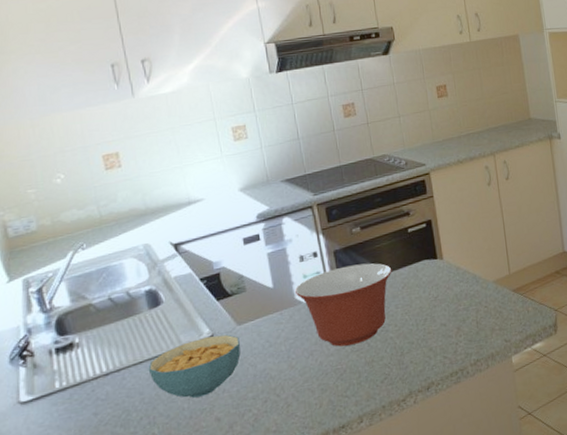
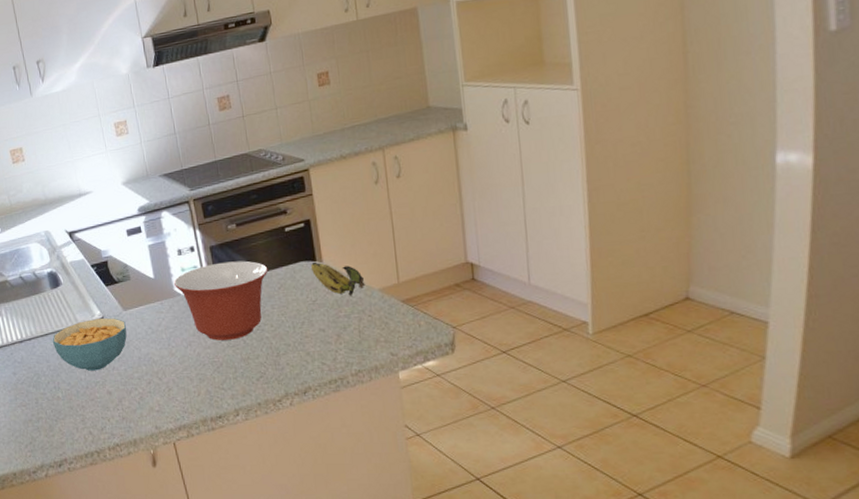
banana: none [432,259,482,291] -> present [310,262,365,297]

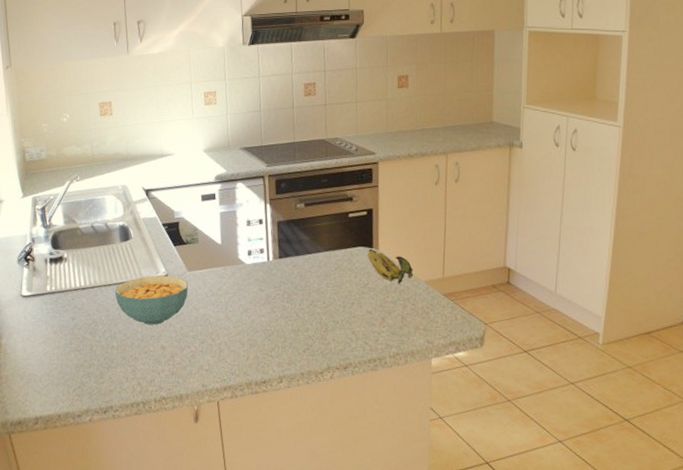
mixing bowl: present [173,261,268,341] -> none [238,237,328,311]

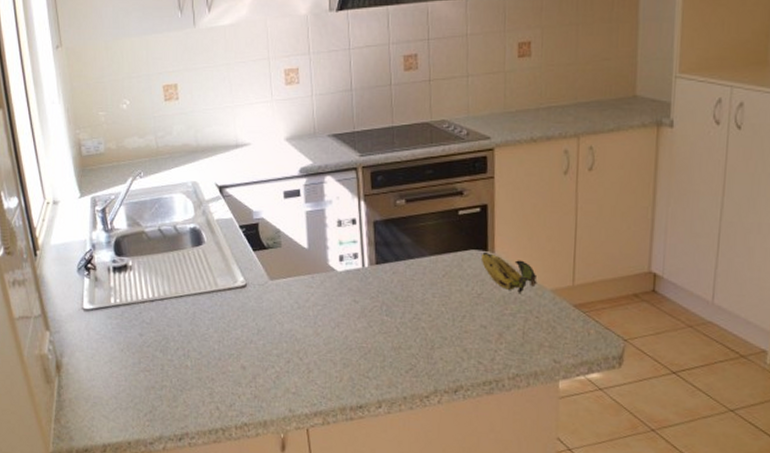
cereal bowl: present [114,275,188,325] -> none [187,284,270,342]

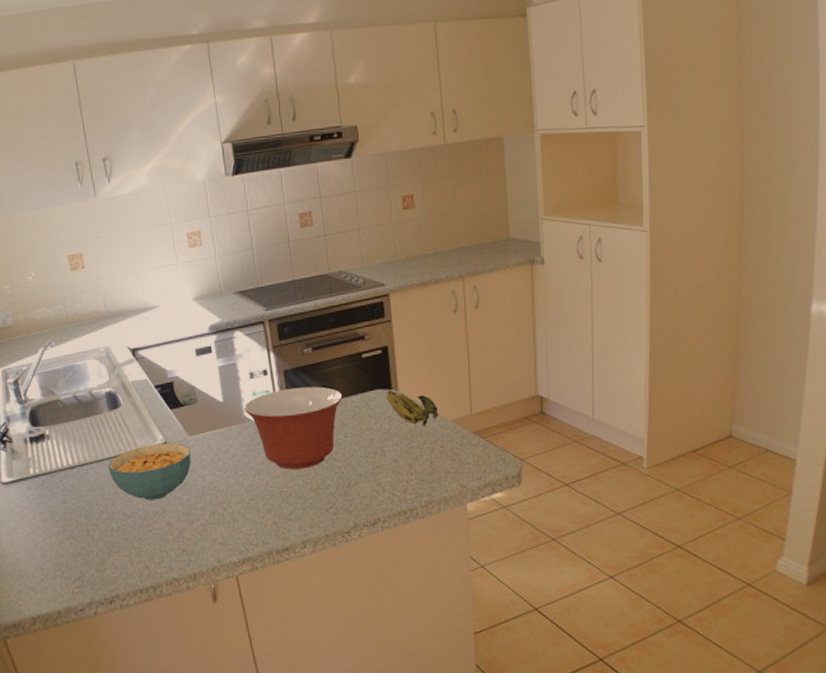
cereal bowl: none [187,284,270,342] -> present [108,443,191,500]
mixing bowl: none [328,240,434,326] -> present [243,386,343,469]

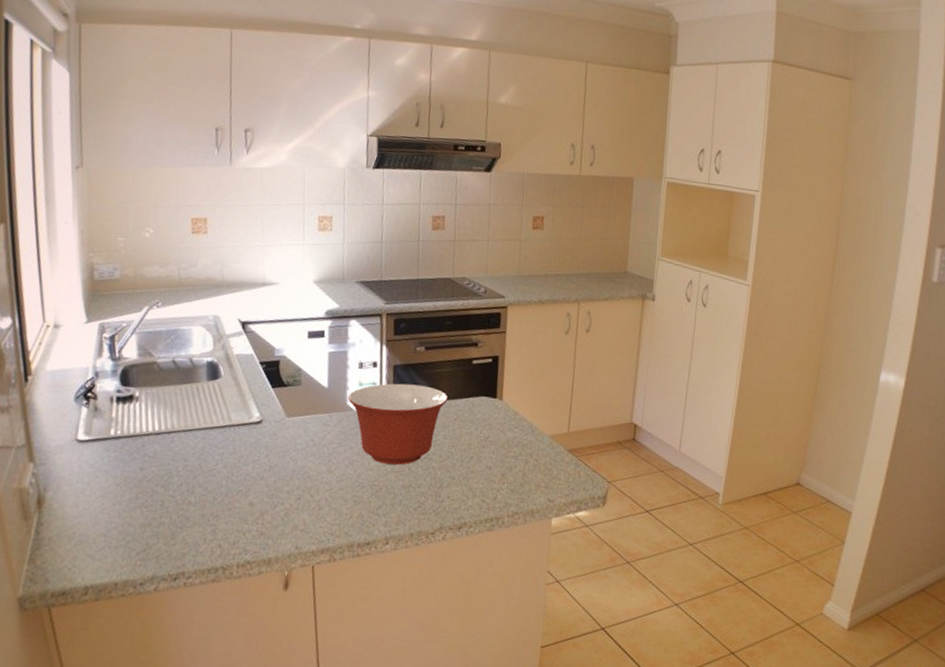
cereal bowl: present [108,443,191,500] -> none [196,420,286,478]
banana: present [386,390,439,427] -> none [490,399,538,439]

